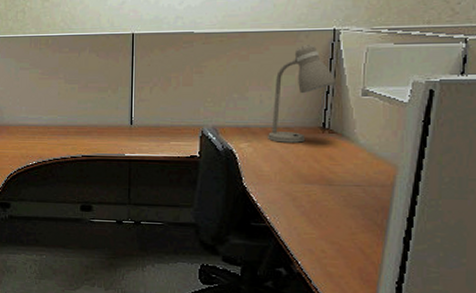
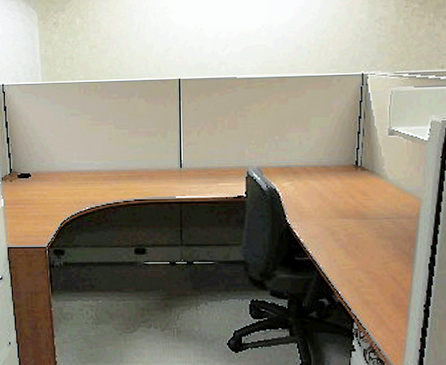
desk lamp: present [268,43,336,143] -> none [307,87,365,181]

